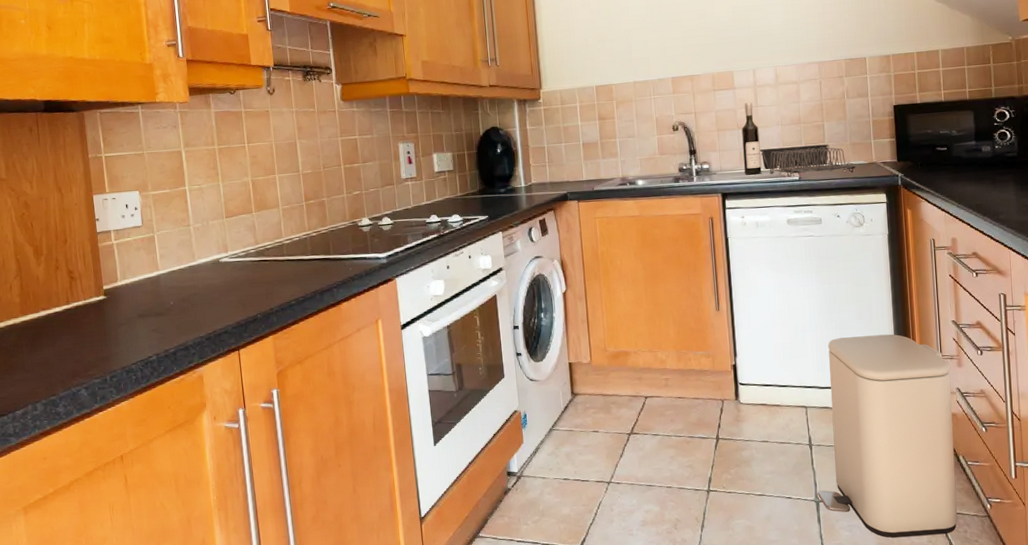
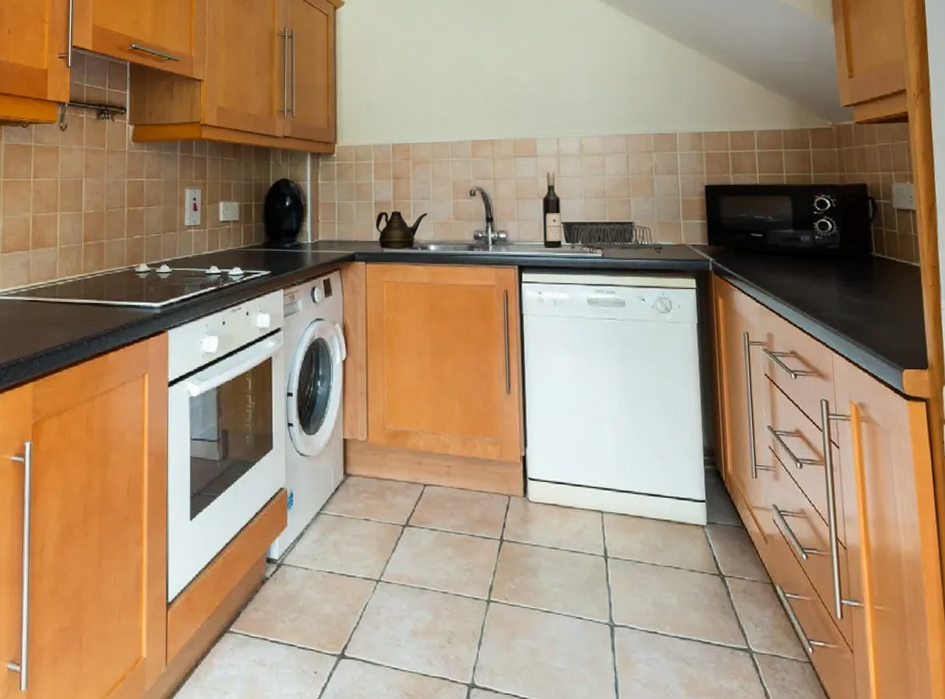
teapot: none [584,149,634,187] -> present [375,210,427,249]
pedal bin: present [817,334,957,538] -> none [612,435,774,680]

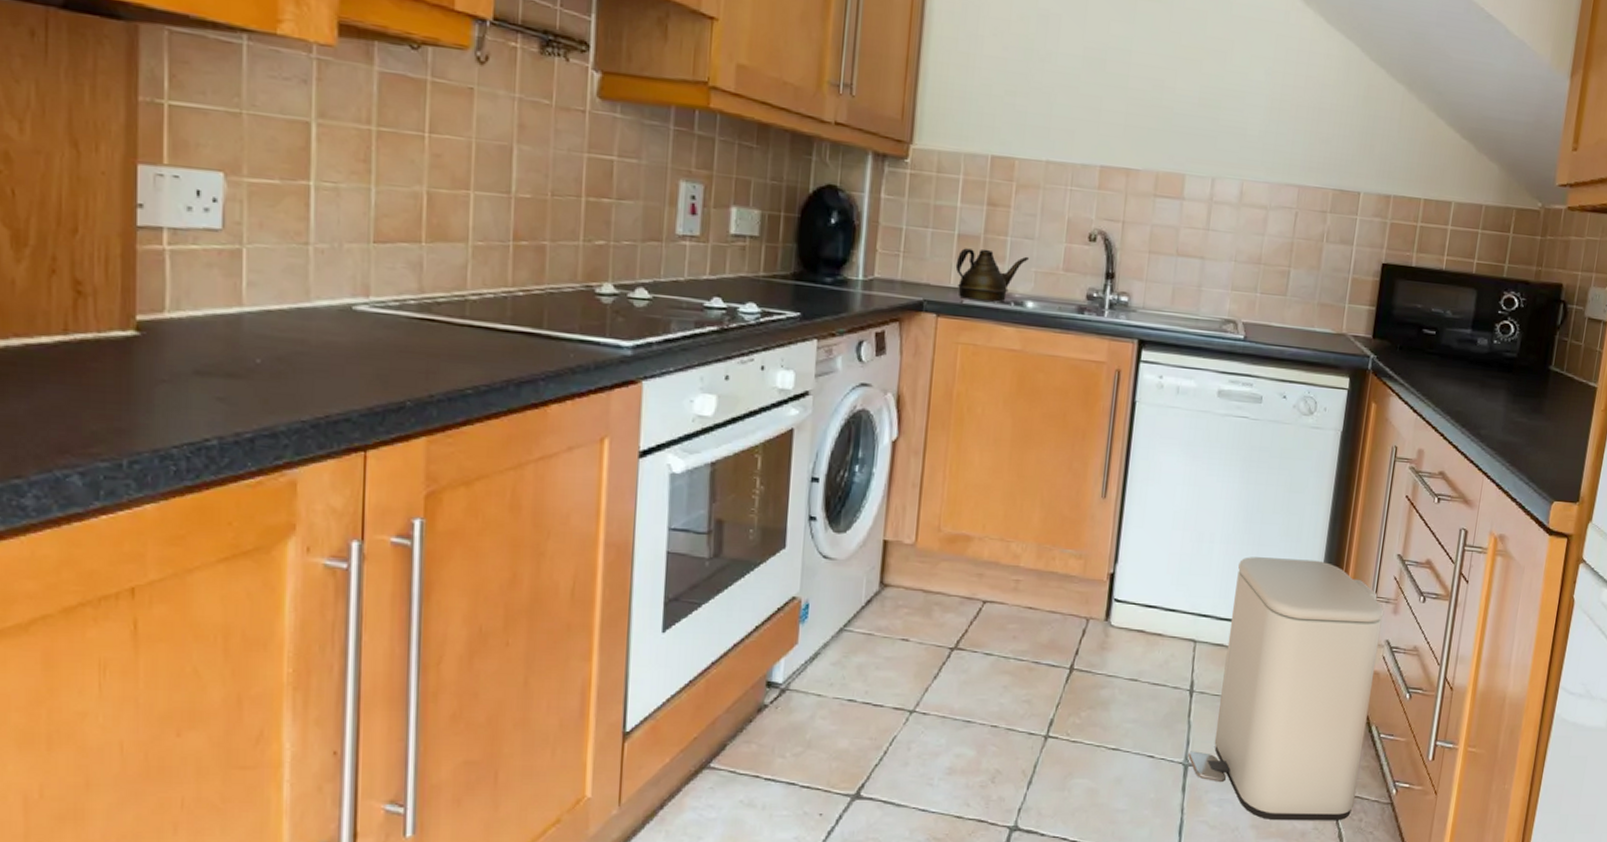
bottle: present [542,172,562,248] -> none [1173,221,1205,323]
dish rack: present [560,221,664,253] -> none [1199,288,1321,341]
pedal bin: none [612,435,774,680] -> present [1188,557,1385,821]

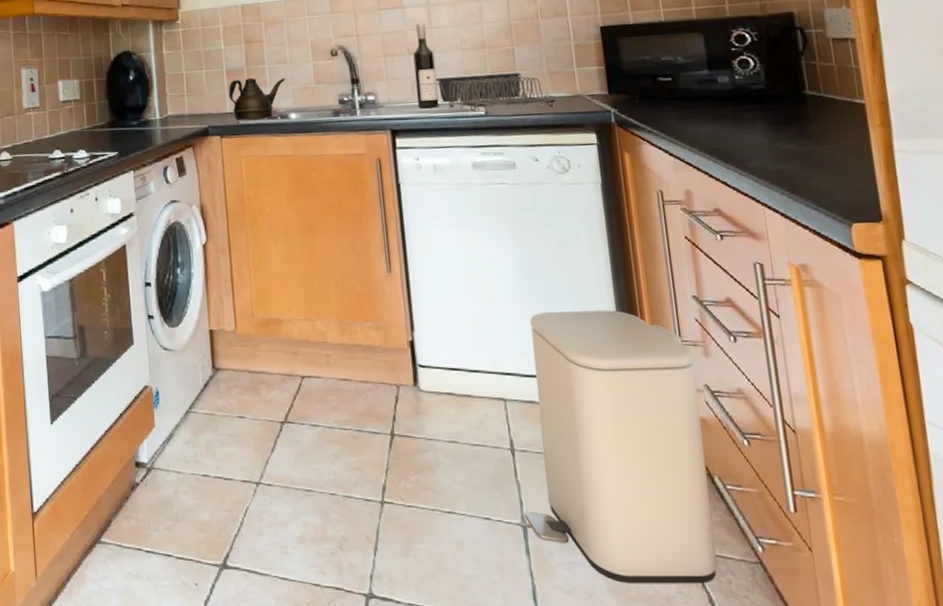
bottle: none [1173,221,1205,323] -> present [413,23,439,109]
dish rack: none [1199,288,1321,341] -> present [435,72,557,112]

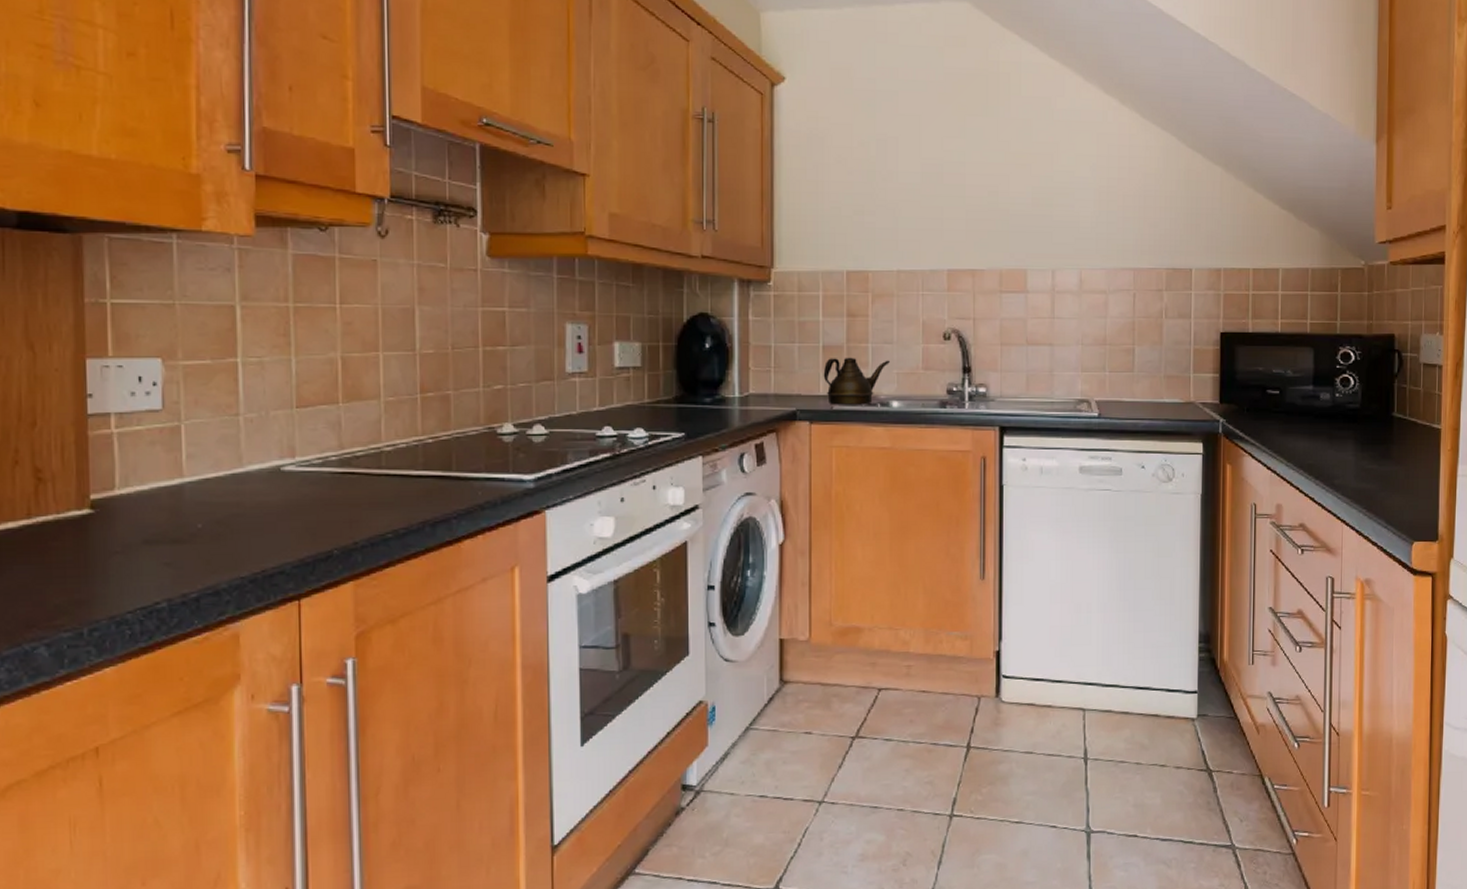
bottle: present [413,23,439,109] -> none [1030,312,1053,406]
dish rack: present [435,72,557,112] -> none [1052,373,1170,412]
pedal bin: present [524,310,717,584] -> none [1090,620,1263,880]

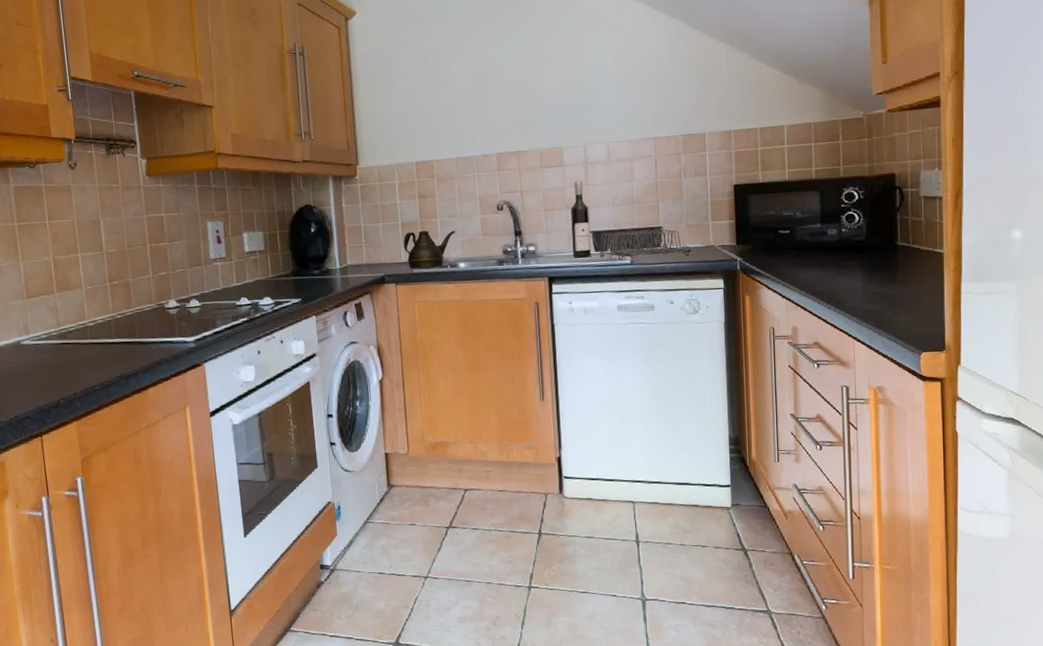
bottle: none [1030,312,1053,406] -> present [570,180,591,258]
dish rack: none [1052,373,1170,412] -> present [589,226,692,261]

